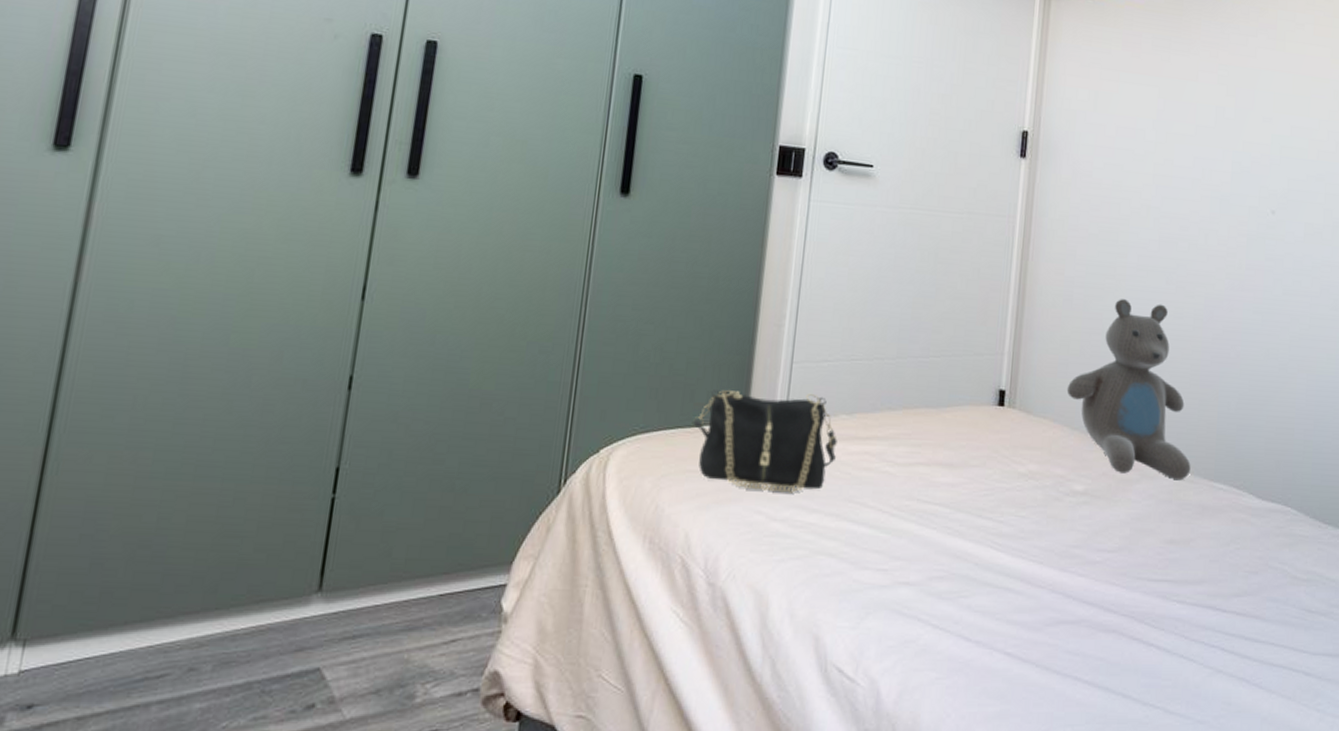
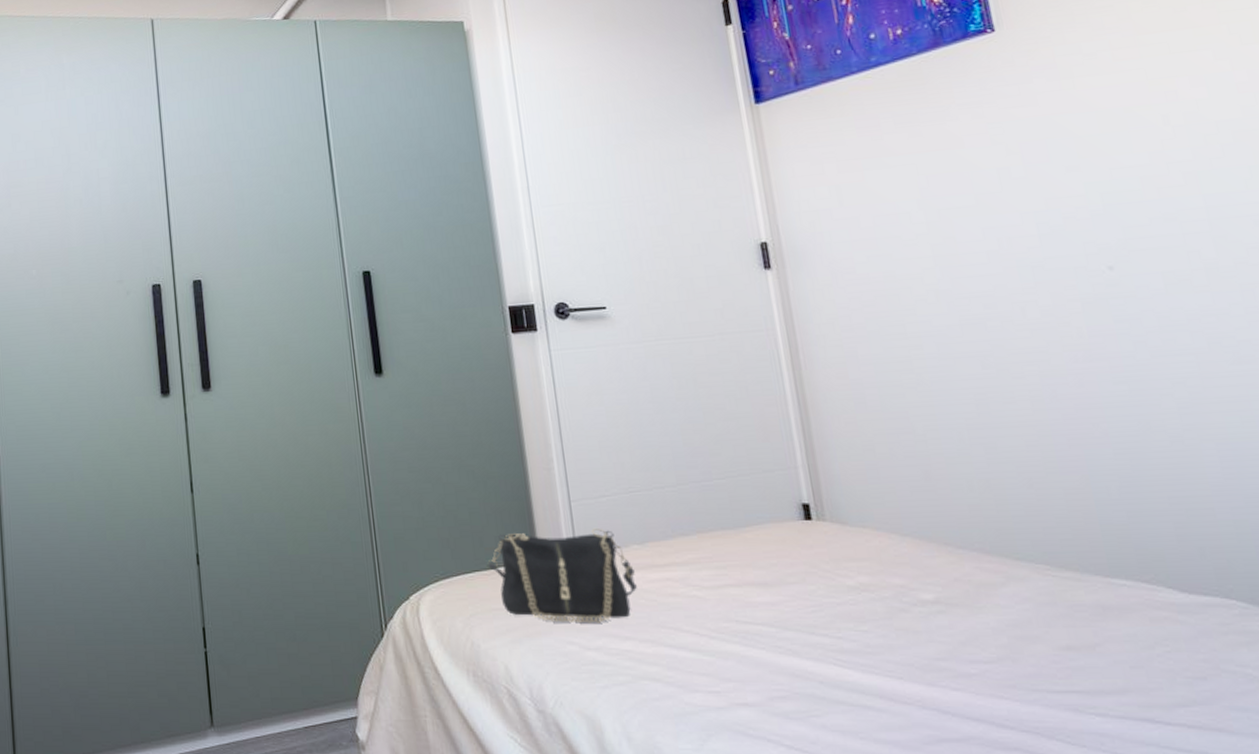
stuffed animal: present [1066,299,1191,481] -> none [883,391,1074,580]

